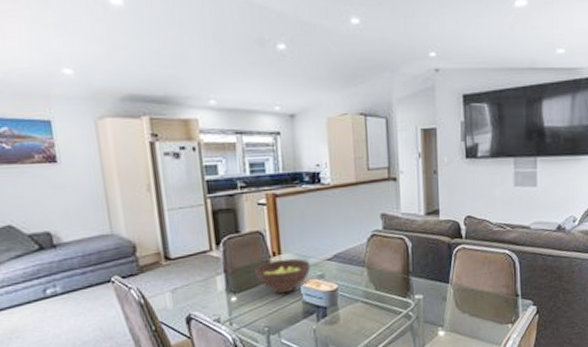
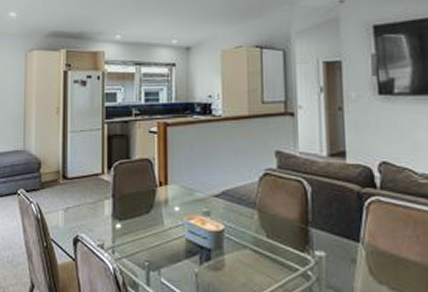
fruit bowl: present [255,258,311,294] -> none [141,190,197,227]

